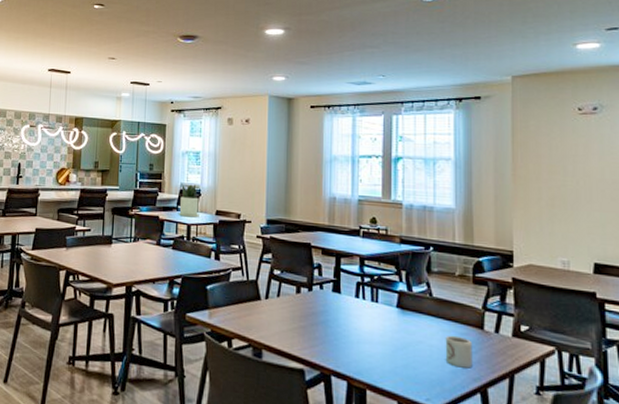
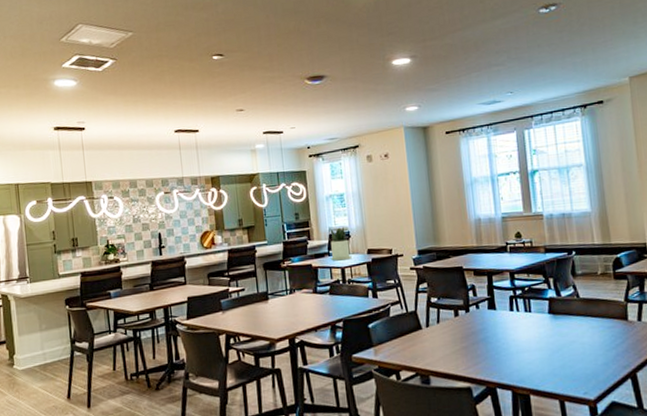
cup: present [445,335,473,369] -> none [595,330,622,359]

